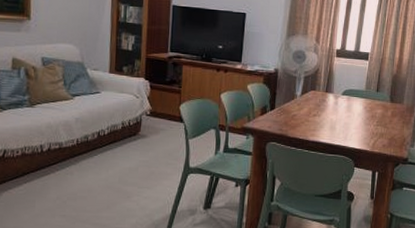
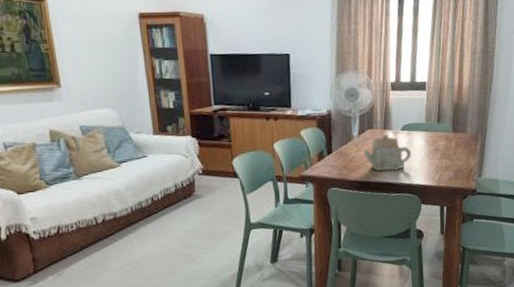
teapot: none [304,96,349,132] -> present [363,133,411,172]

